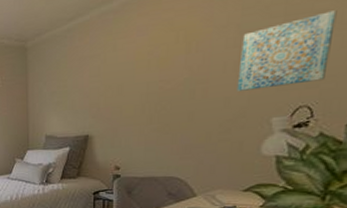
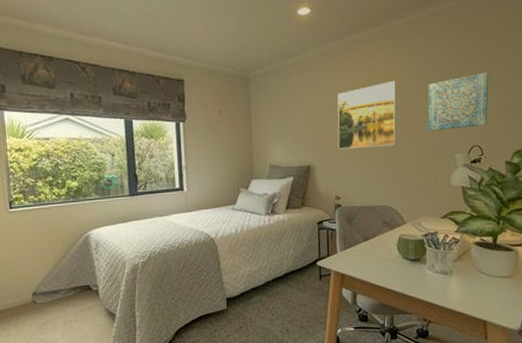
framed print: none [121,33,199,118] -> present [337,80,397,150]

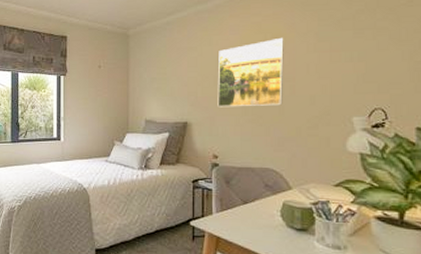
wall art: present [427,72,489,131] -> none [320,29,395,91]

